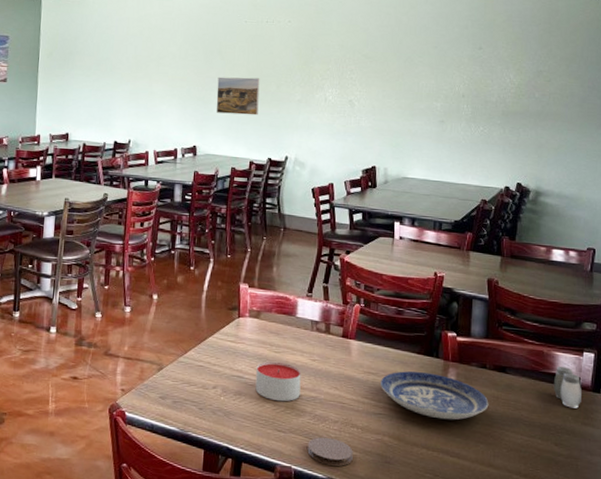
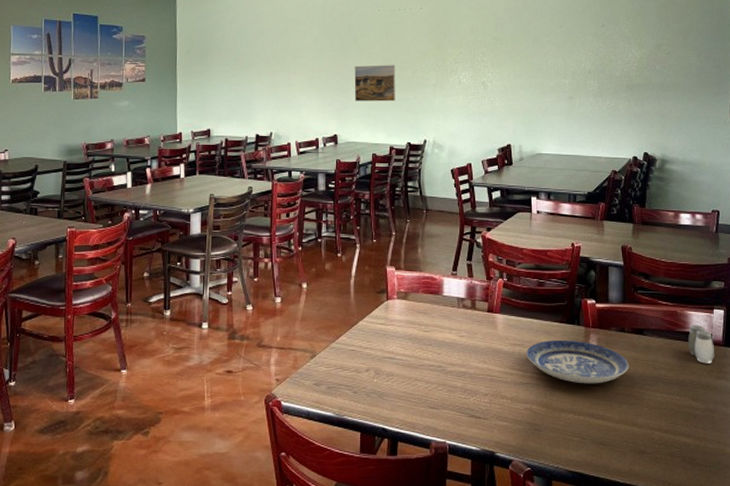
candle: present [255,361,301,402] -> none [407,340,451,379]
coaster: present [307,437,353,466] -> none [460,410,504,437]

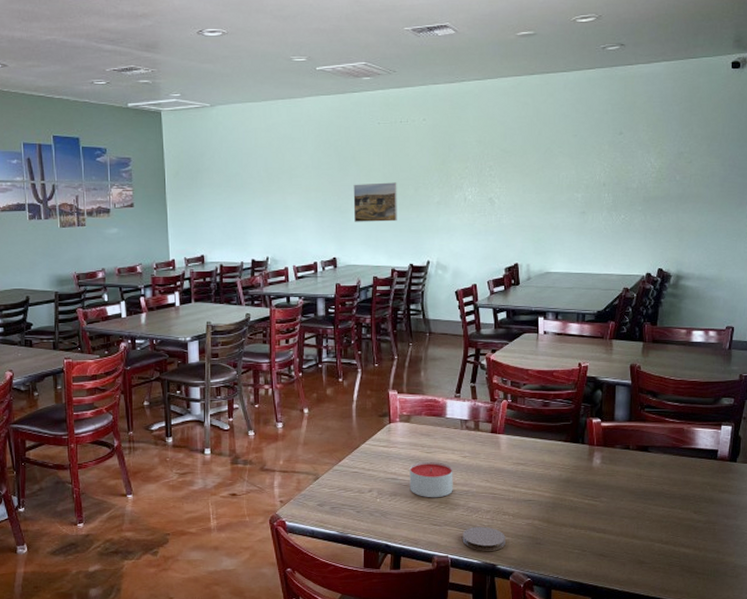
candle: none [407,340,451,379] -> present [409,461,453,498]
coaster: none [460,410,504,437] -> present [462,526,506,551]
plate: present [527,339,629,384] -> none [530,458,632,500]
salt and pepper shaker: present [687,324,714,364] -> none [693,440,719,478]

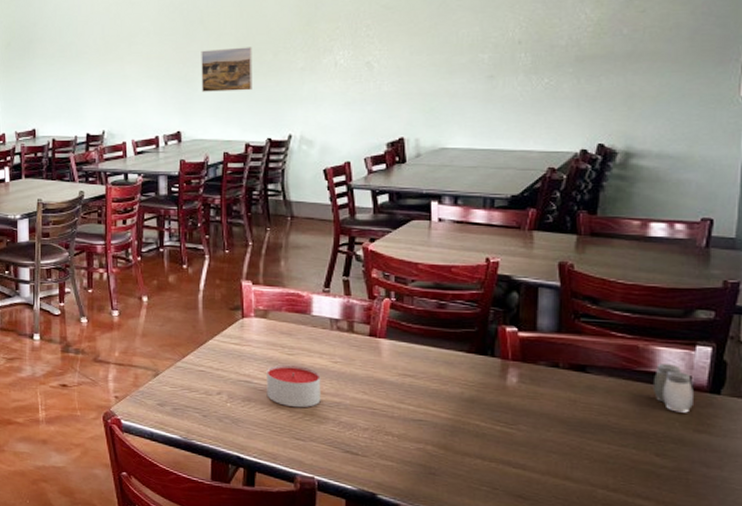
coaster: present [462,526,506,551] -> none [332,445,388,477]
salt and pepper shaker: none [693,440,719,478] -> present [652,362,693,413]

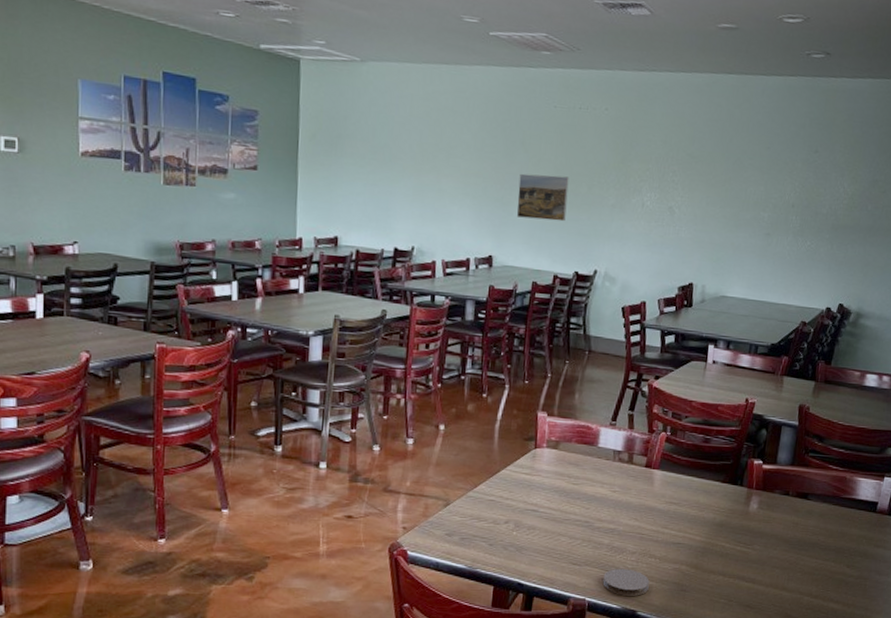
candle: present [266,364,321,408] -> none [550,493,600,535]
coaster: none [332,445,388,477] -> present [602,568,650,596]
salt and pepper shaker: present [652,362,693,413] -> none [852,491,879,532]

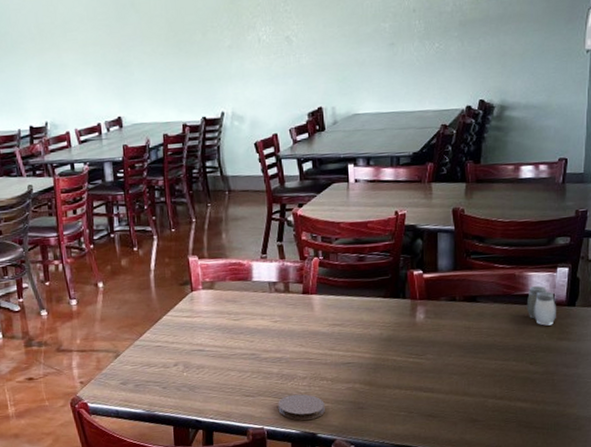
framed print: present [516,173,569,222] -> none [134,27,185,76]
salt and pepper shaker: none [852,491,879,532] -> present [526,285,556,326]

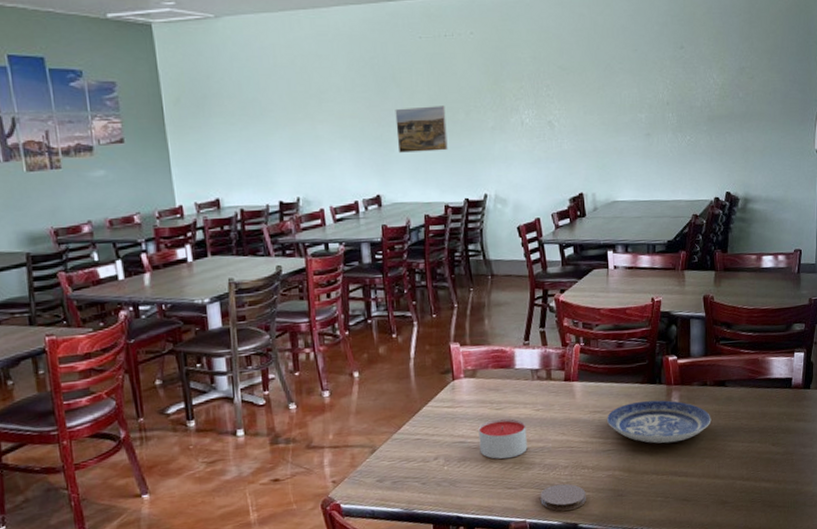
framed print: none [134,27,185,76] -> present [395,105,448,153]
candle: none [216,328,265,368] -> present [478,418,527,460]
plate: none [347,314,461,358] -> present [607,400,711,444]
salt and pepper shaker: present [526,285,556,326] -> none [768,369,794,408]

